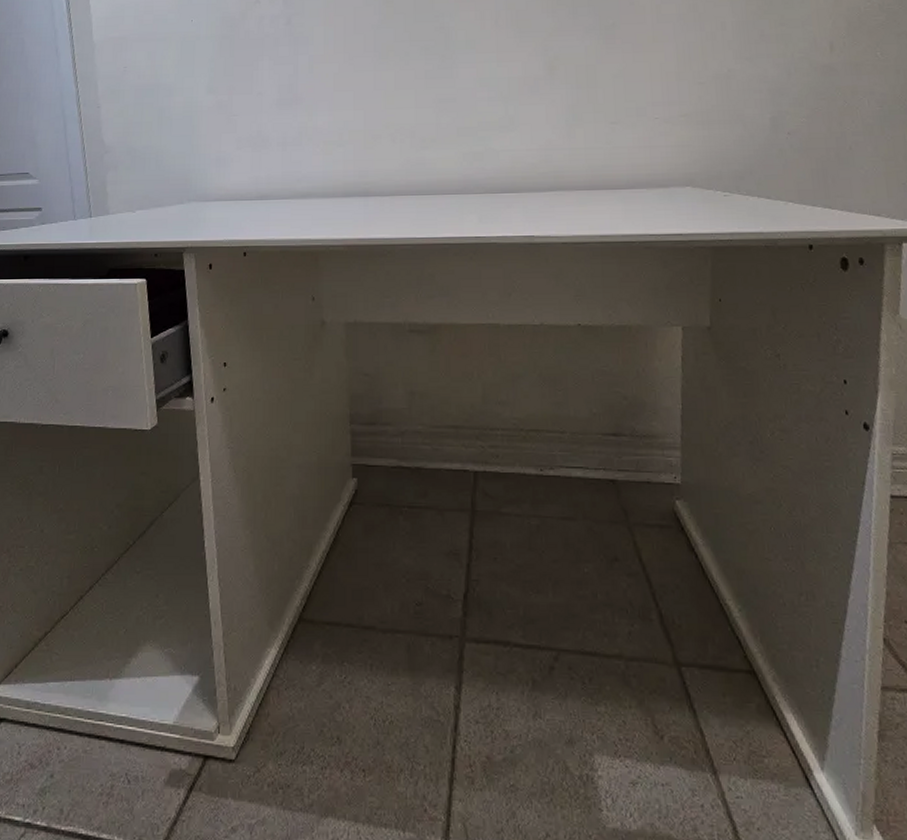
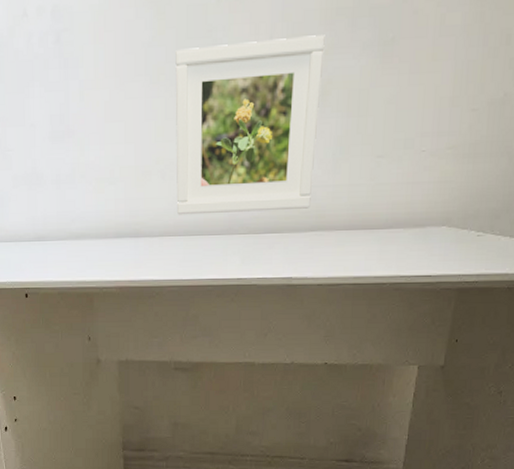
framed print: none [404,20,549,175] -> present [175,35,325,215]

